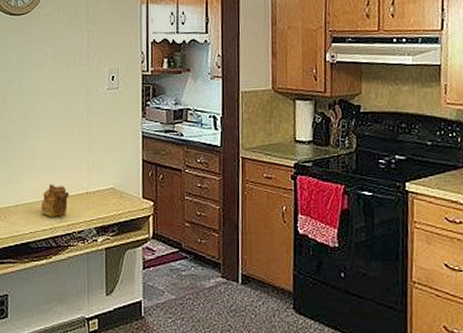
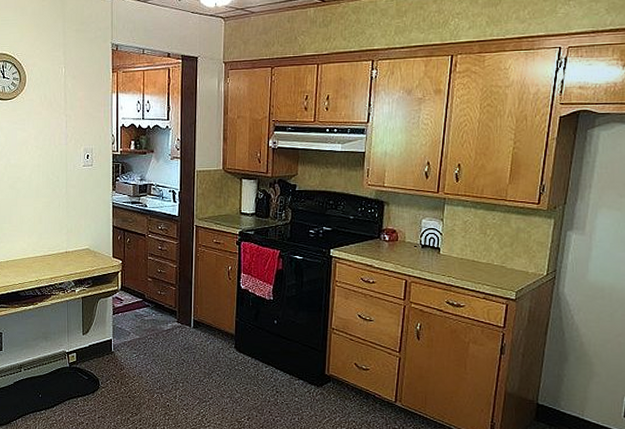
teapot: present [41,184,69,217] -> none [28,244,51,271]

